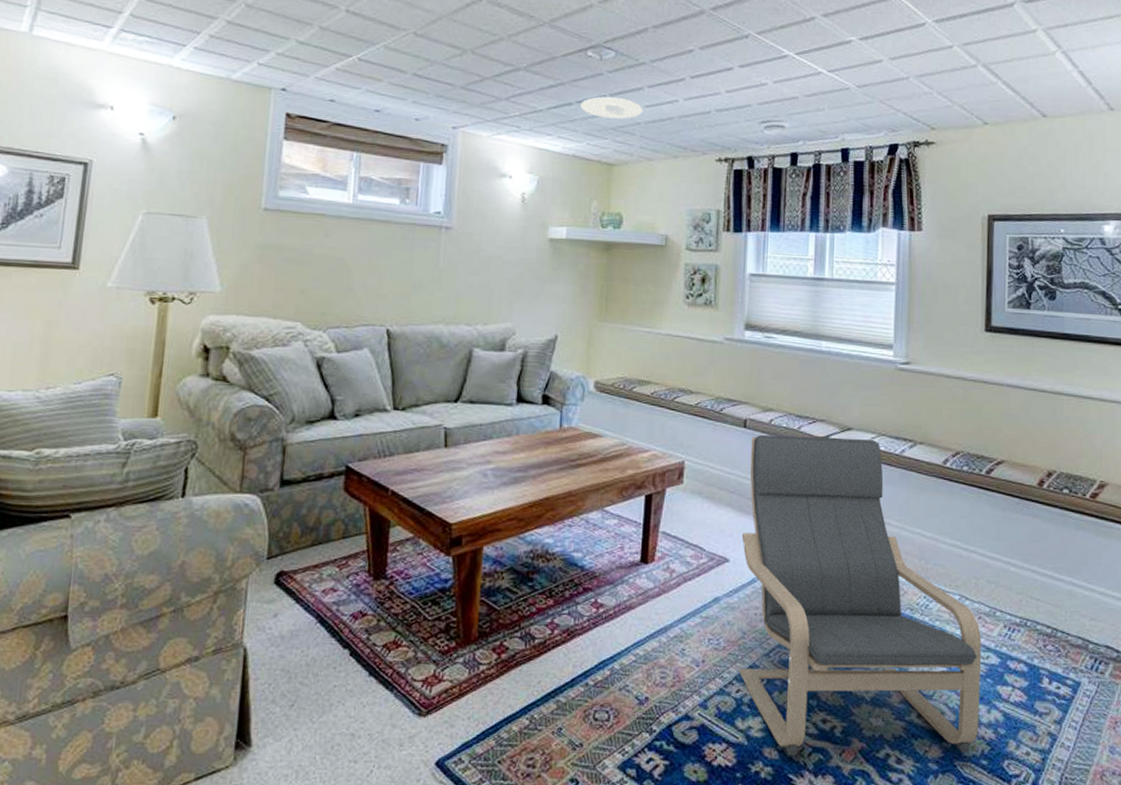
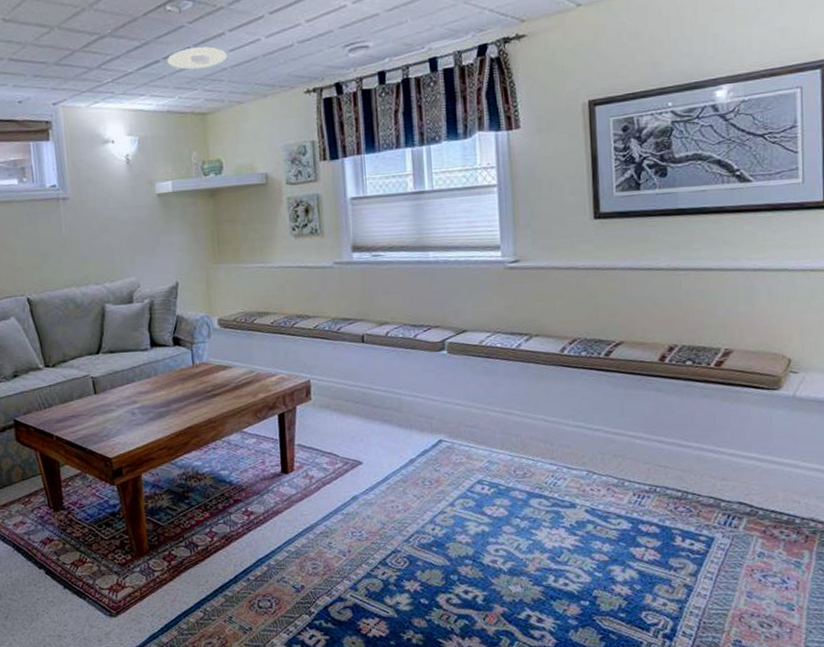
lounge chair: present [738,435,982,756] -> none [370,338,615,624]

